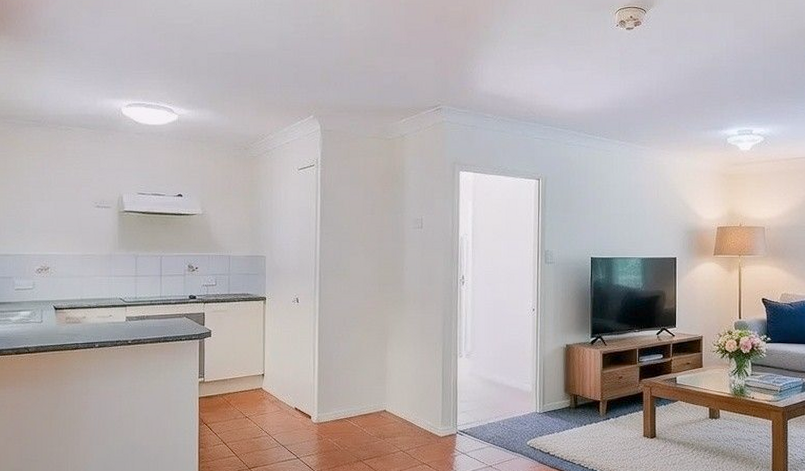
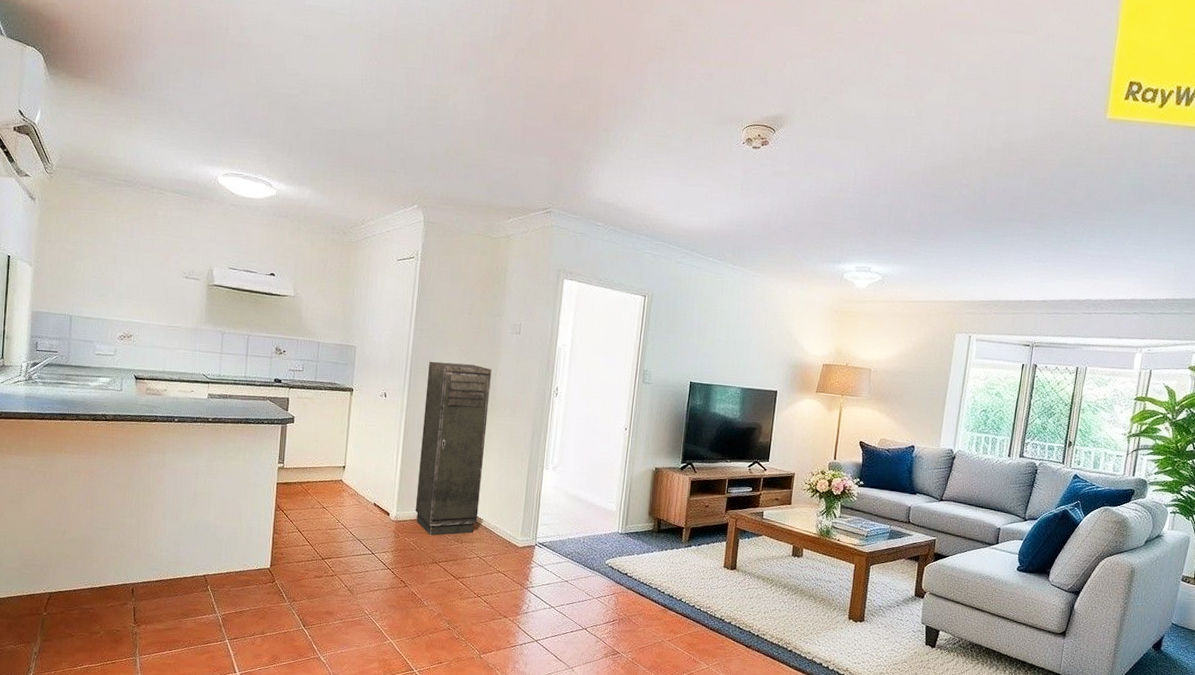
storage cabinet: none [335,262,398,434] -> present [415,361,492,536]

